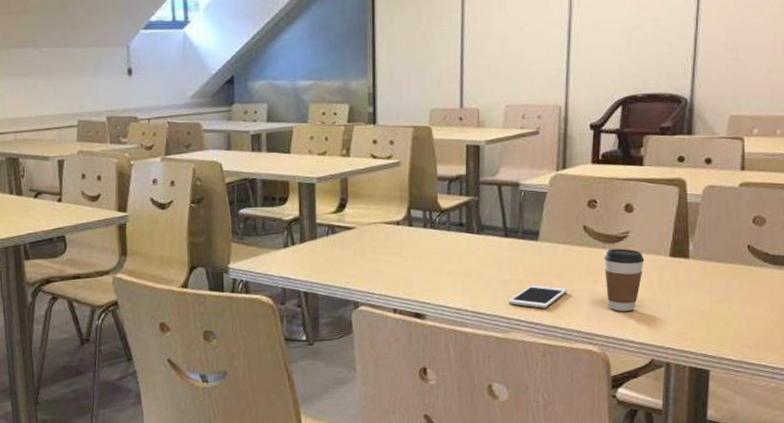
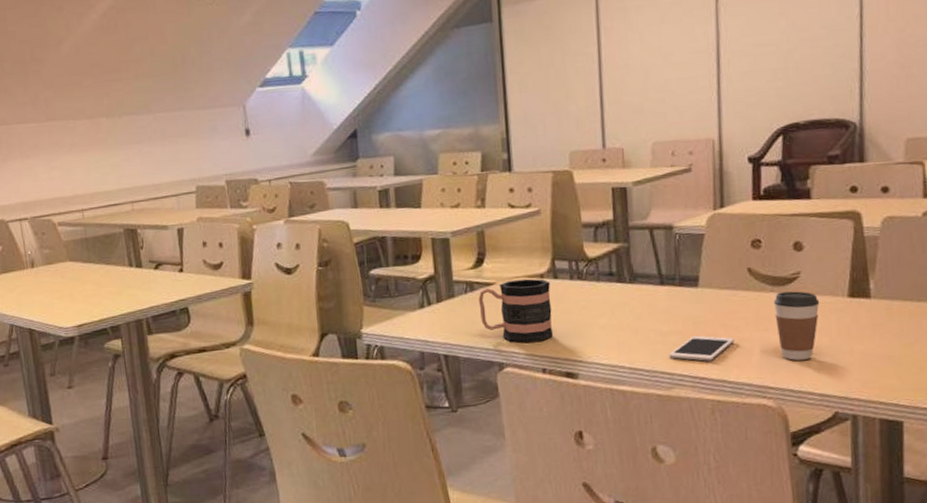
mug: none [338,225,406,284] -> present [478,278,554,343]

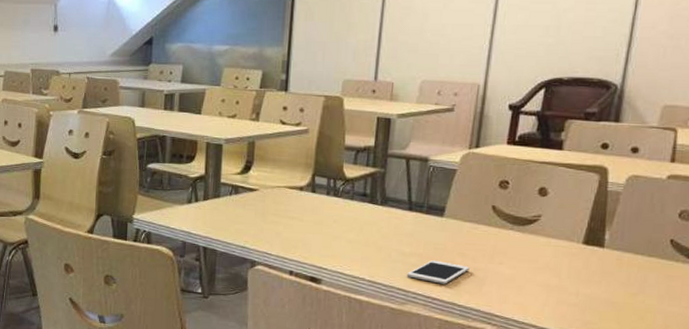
mug: present [478,278,554,343] -> none [241,189,308,246]
coffee cup: present [774,291,820,361] -> none [510,231,555,295]

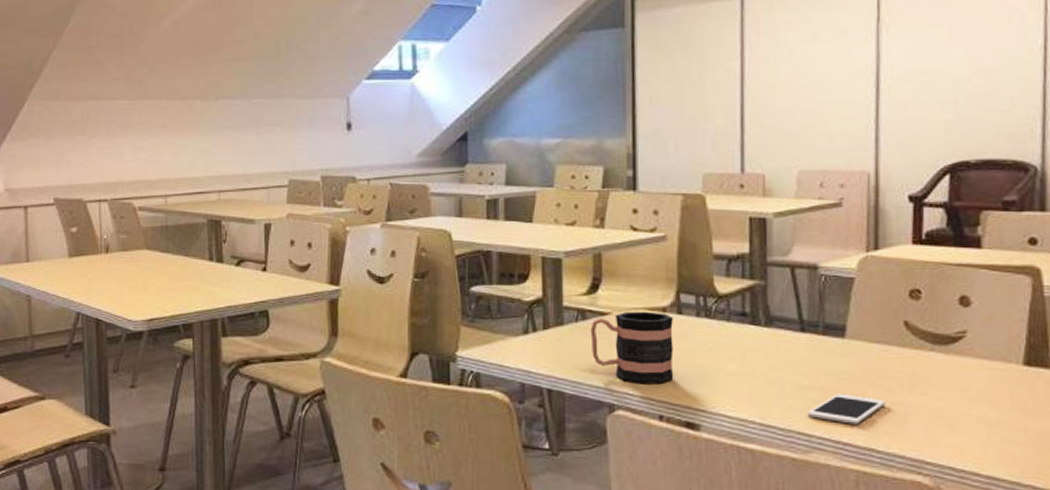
mug: none [241,189,308,246] -> present [590,311,674,383]

